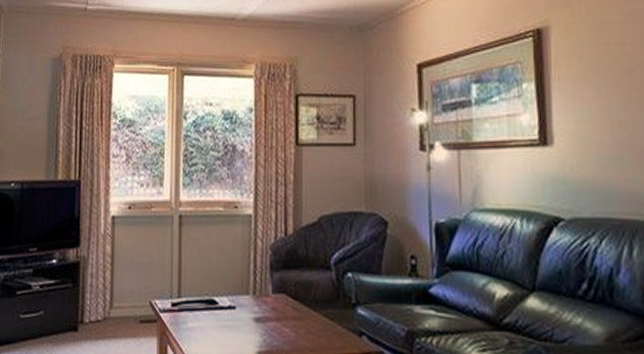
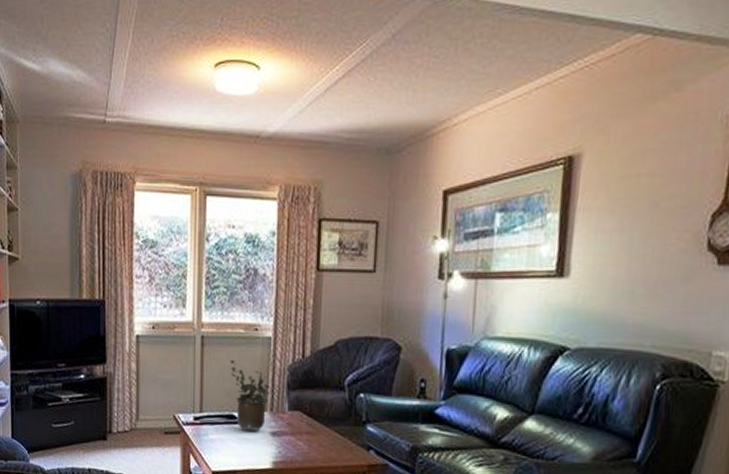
potted plant: none [209,239,252,318] -> present [230,359,270,432]

